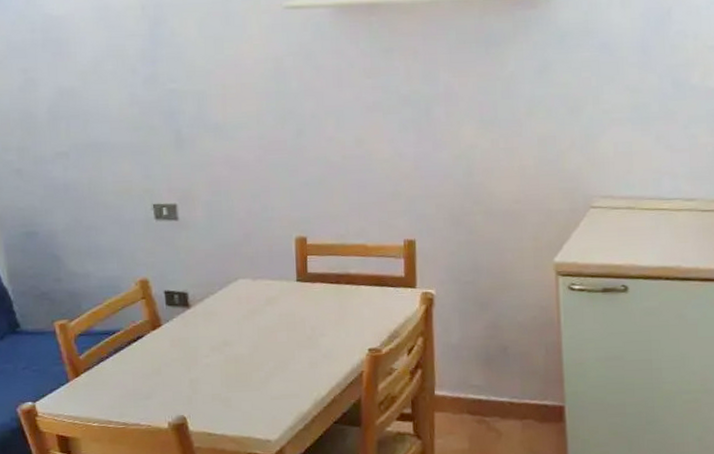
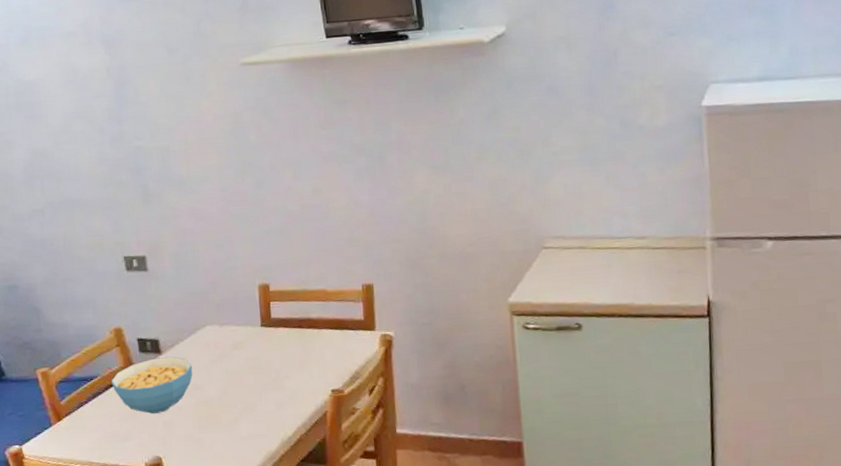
cereal bowl: none [135,311,223,371] -> present [111,357,193,414]

